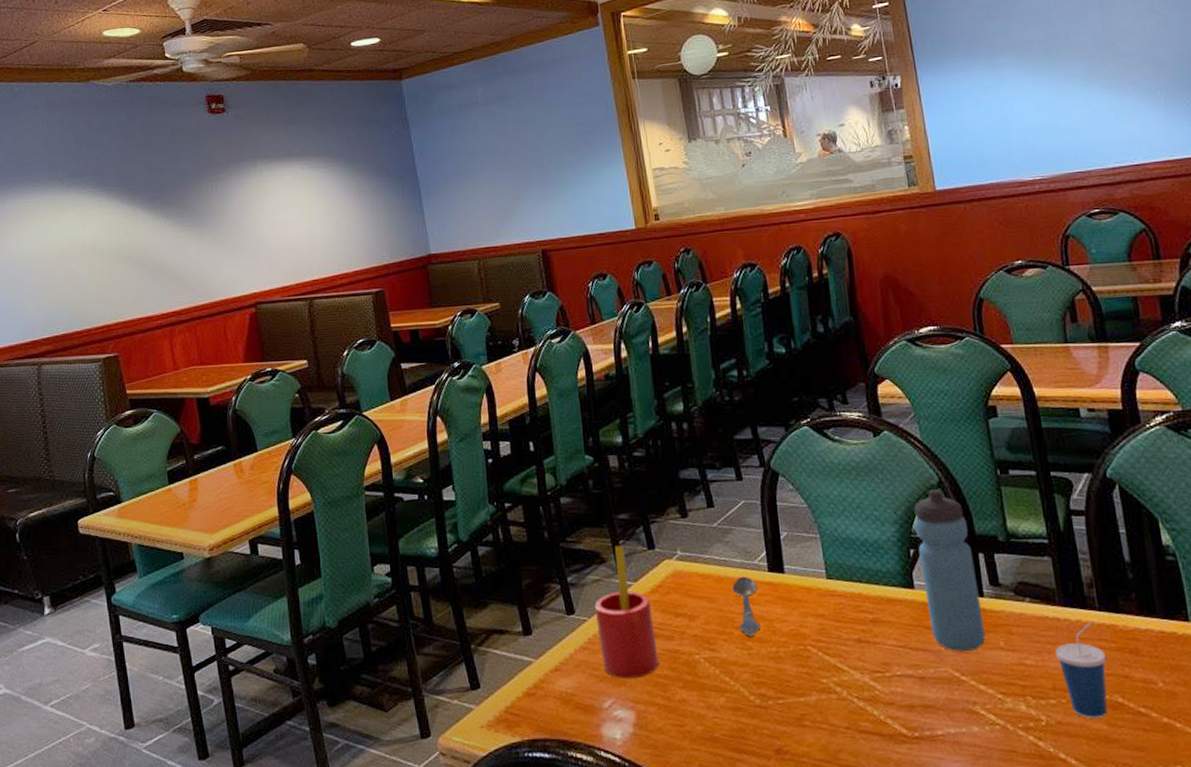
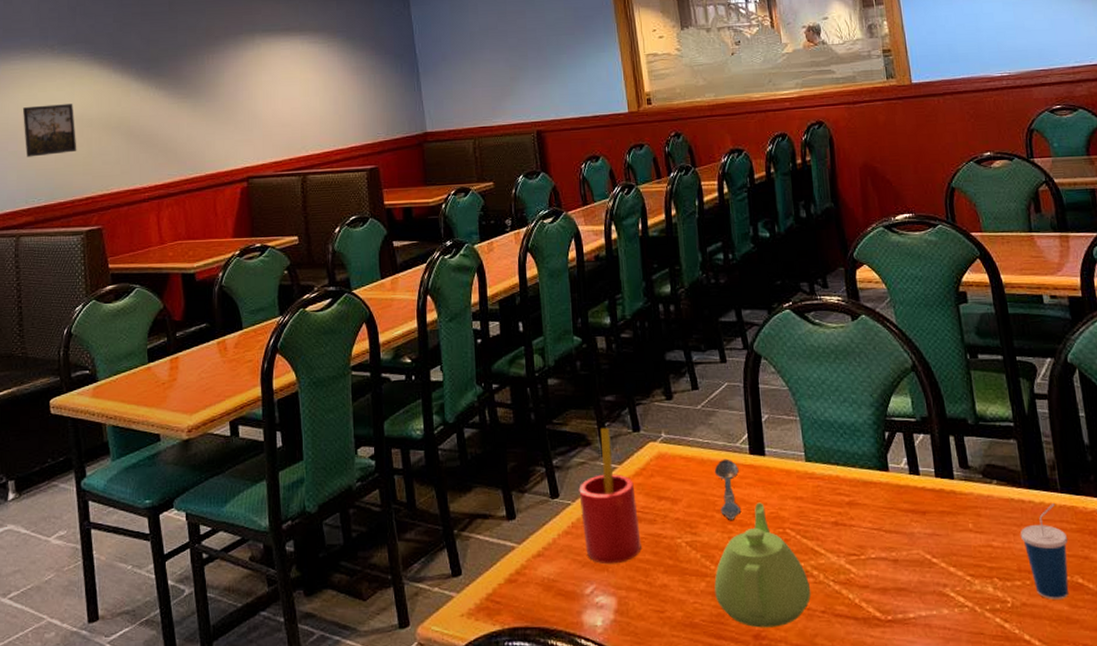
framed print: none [36,235,91,288] -> present [22,104,77,157]
teapot: none [734,619,835,743] -> present [714,502,811,628]
water bottle: present [914,489,986,652] -> none [889,373,956,535]

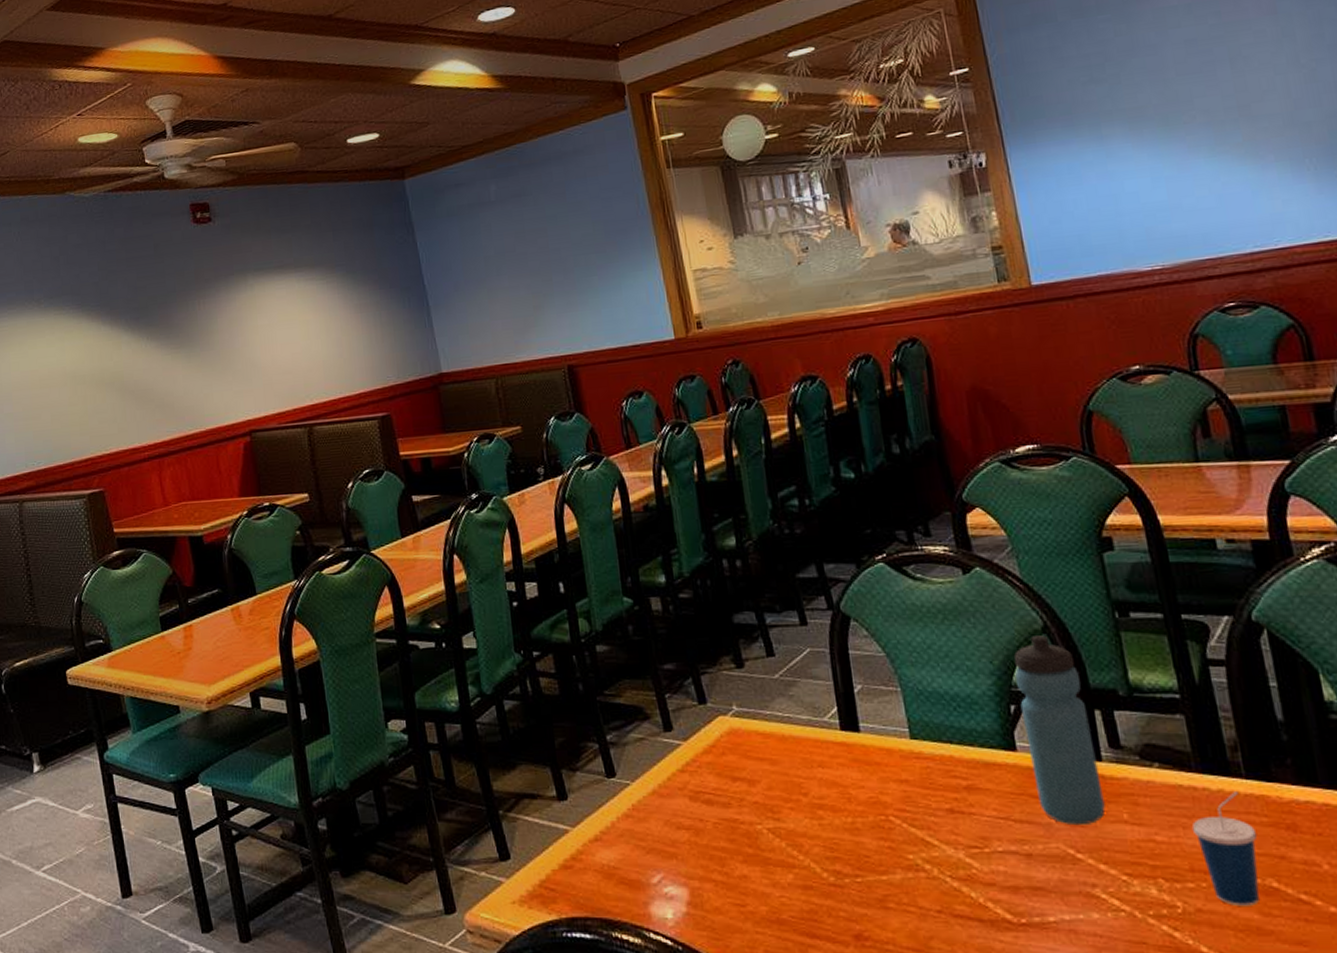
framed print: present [22,104,77,157] -> none [14,360,72,419]
straw: present [579,427,641,564] -> none [638,699,715,852]
spoon: present [714,459,742,520] -> none [798,735,833,805]
teapot: present [714,502,811,628] -> none [804,785,924,927]
water bottle: none [889,373,956,535] -> present [1014,635,1106,826]

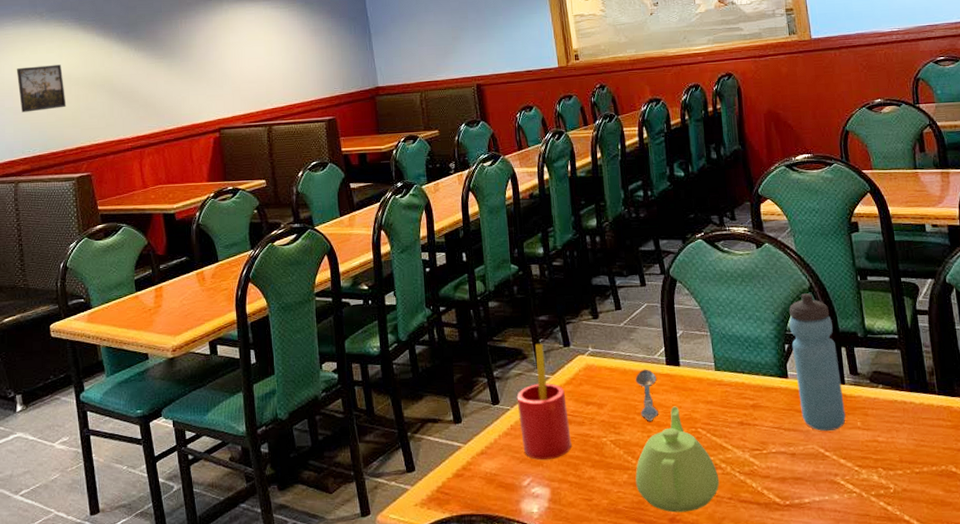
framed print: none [14,360,72,419] -> present [16,64,67,113]
straw: none [638,699,715,852] -> present [516,343,572,460]
spoon: none [798,735,833,805] -> present [635,369,659,421]
teapot: none [804,785,924,927] -> present [635,406,720,513]
cup: present [1191,792,1260,906] -> none [902,404,944,486]

